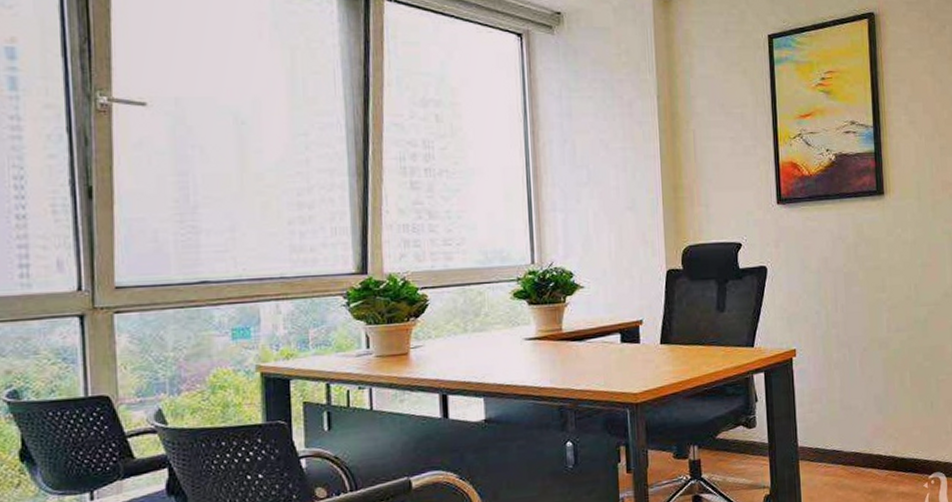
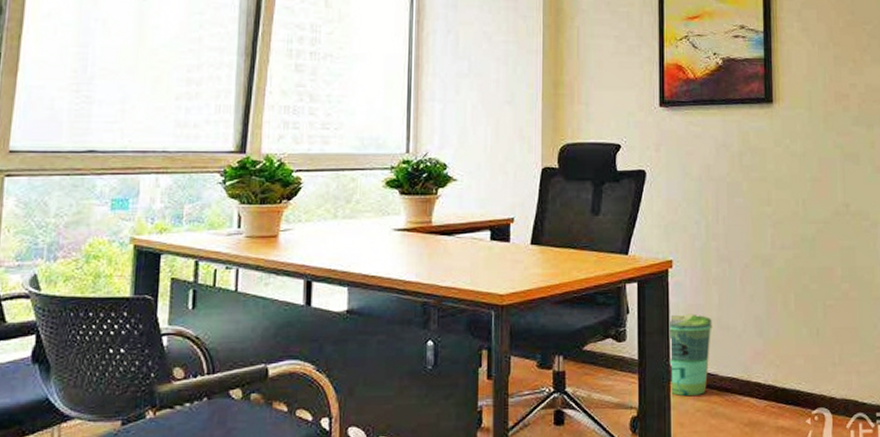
trash can: none [796,397,836,473] -> present [670,314,712,397]

